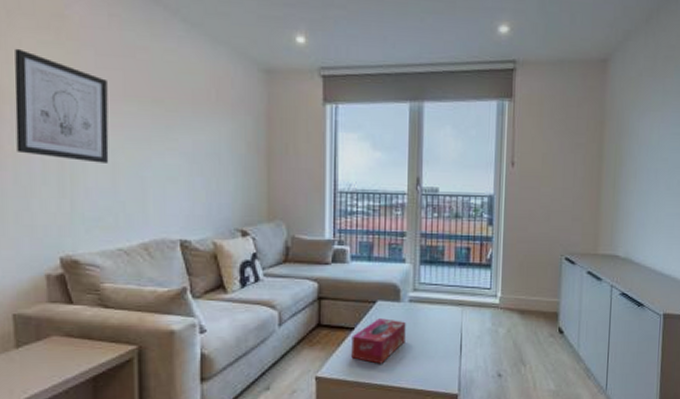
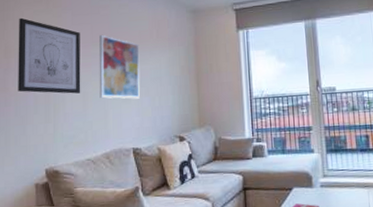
wall art: none [134,86,192,179] -> present [99,34,140,99]

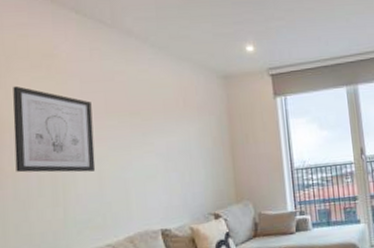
wall art: present [99,34,140,99] -> none [115,103,167,176]

